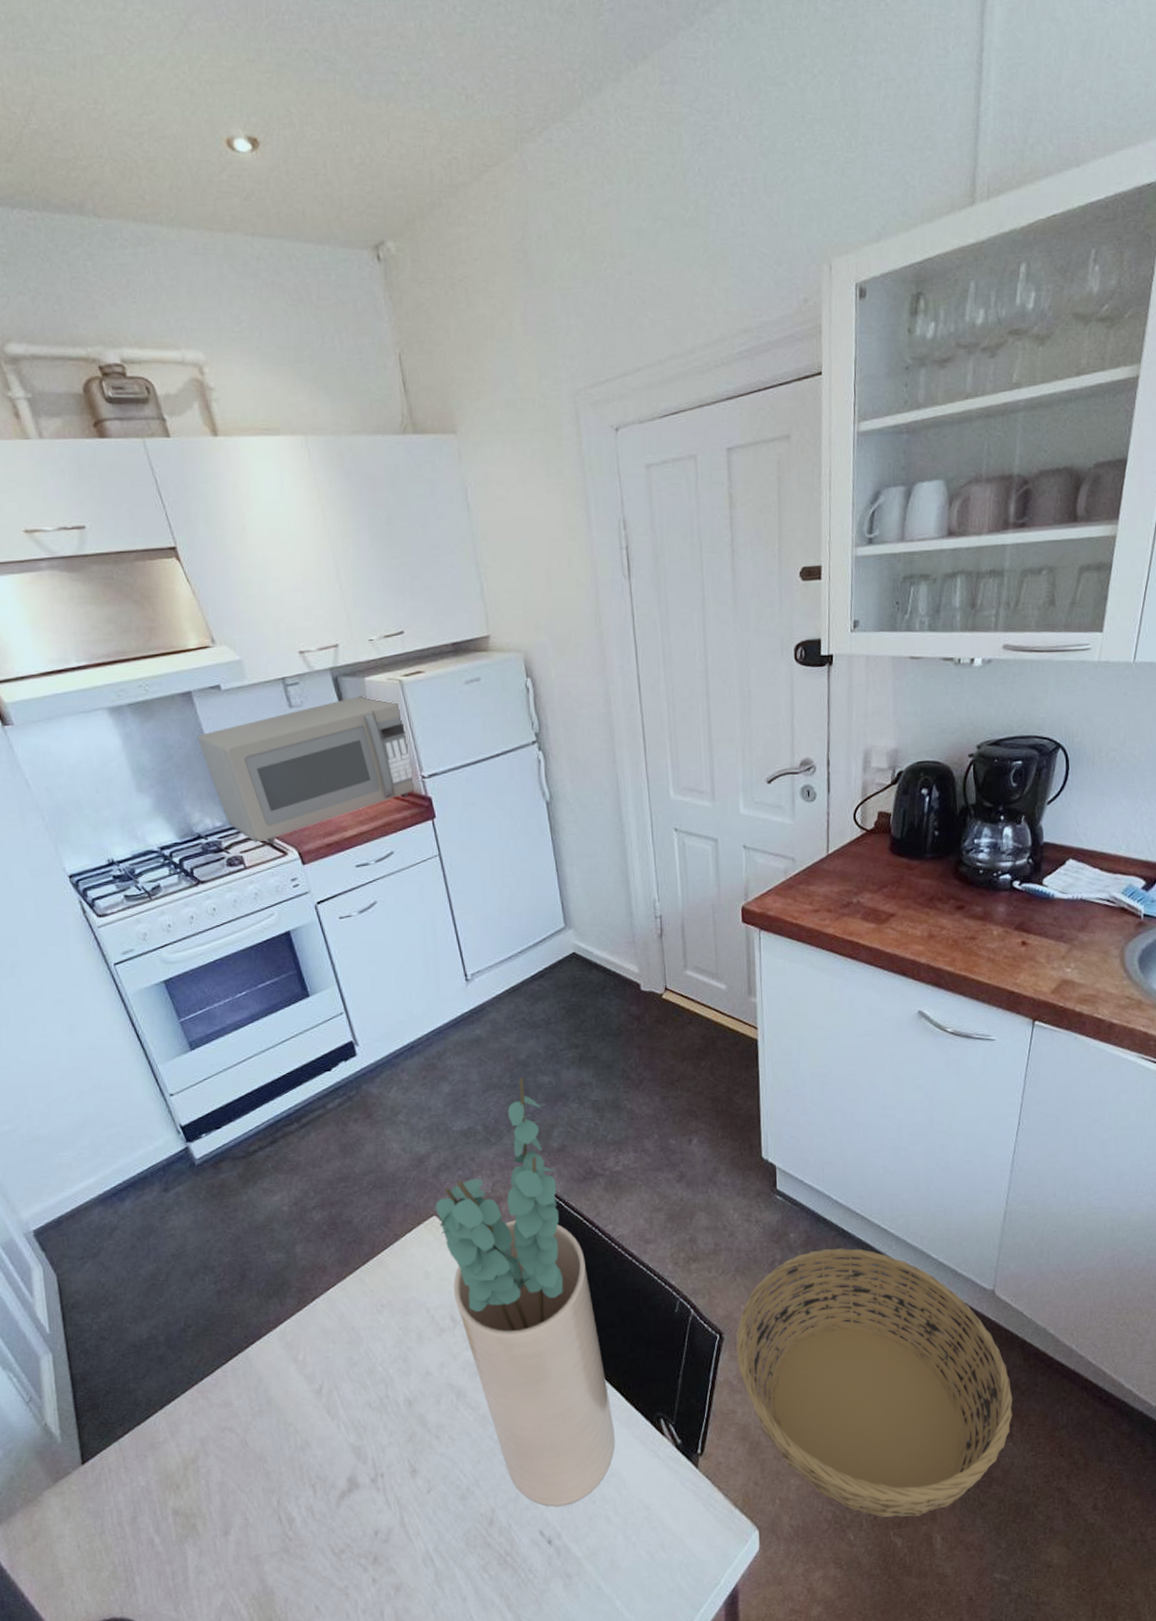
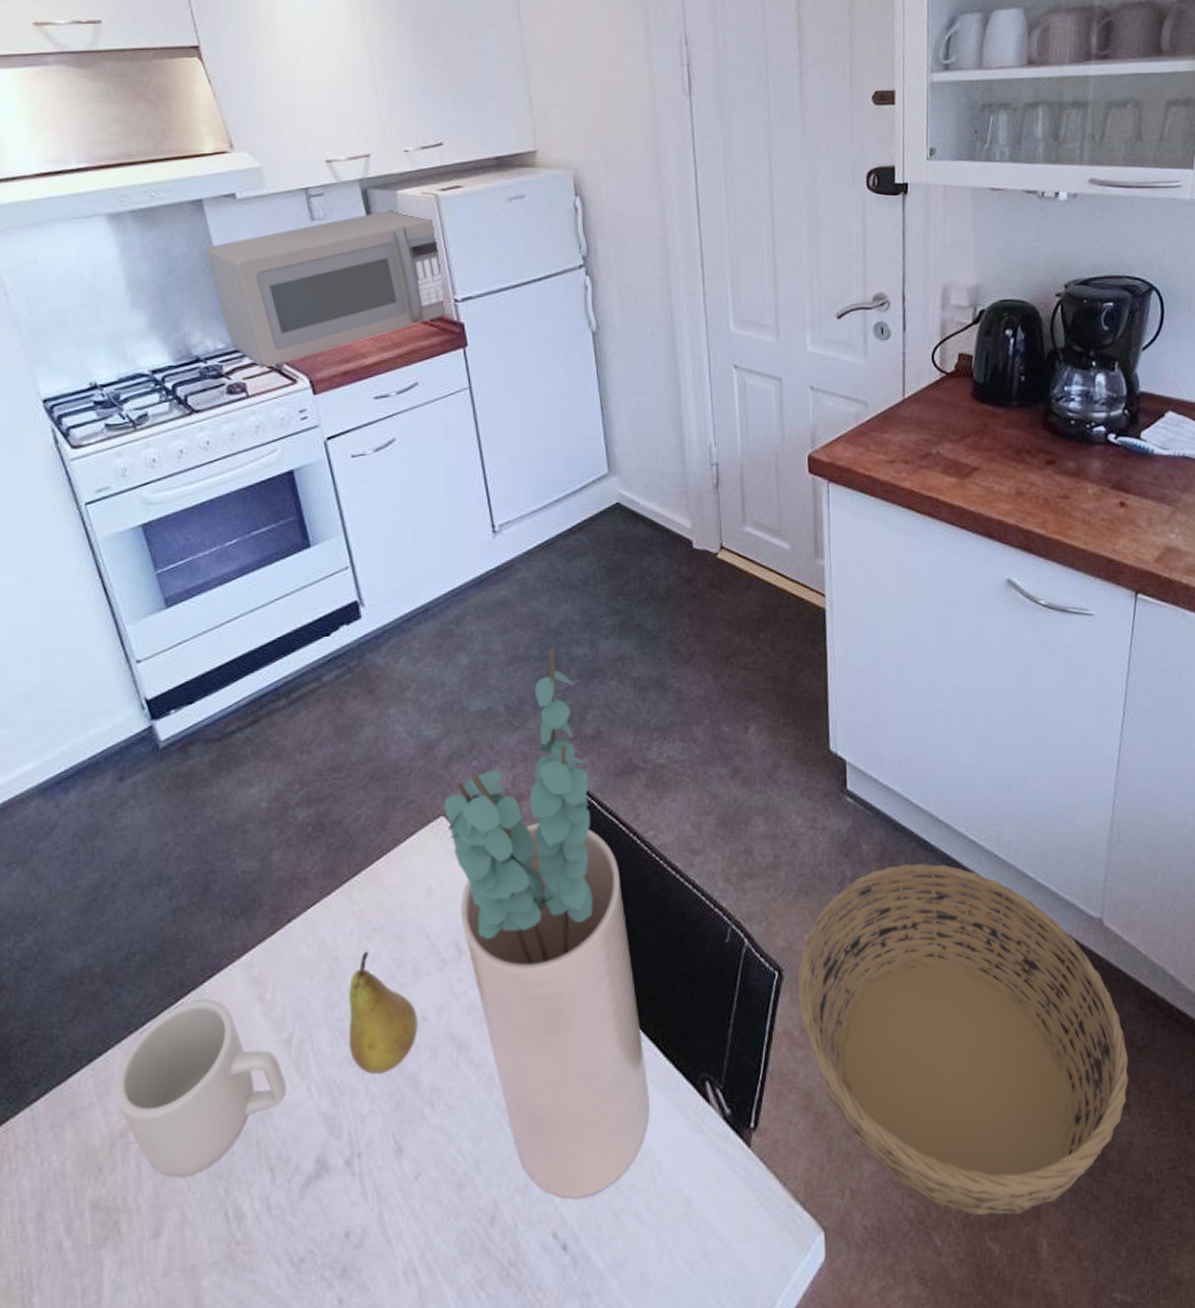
mug: none [183,1360,321,1493] -> present [115,999,287,1178]
fruit: none [366,1322,424,1415] -> present [349,951,418,1074]

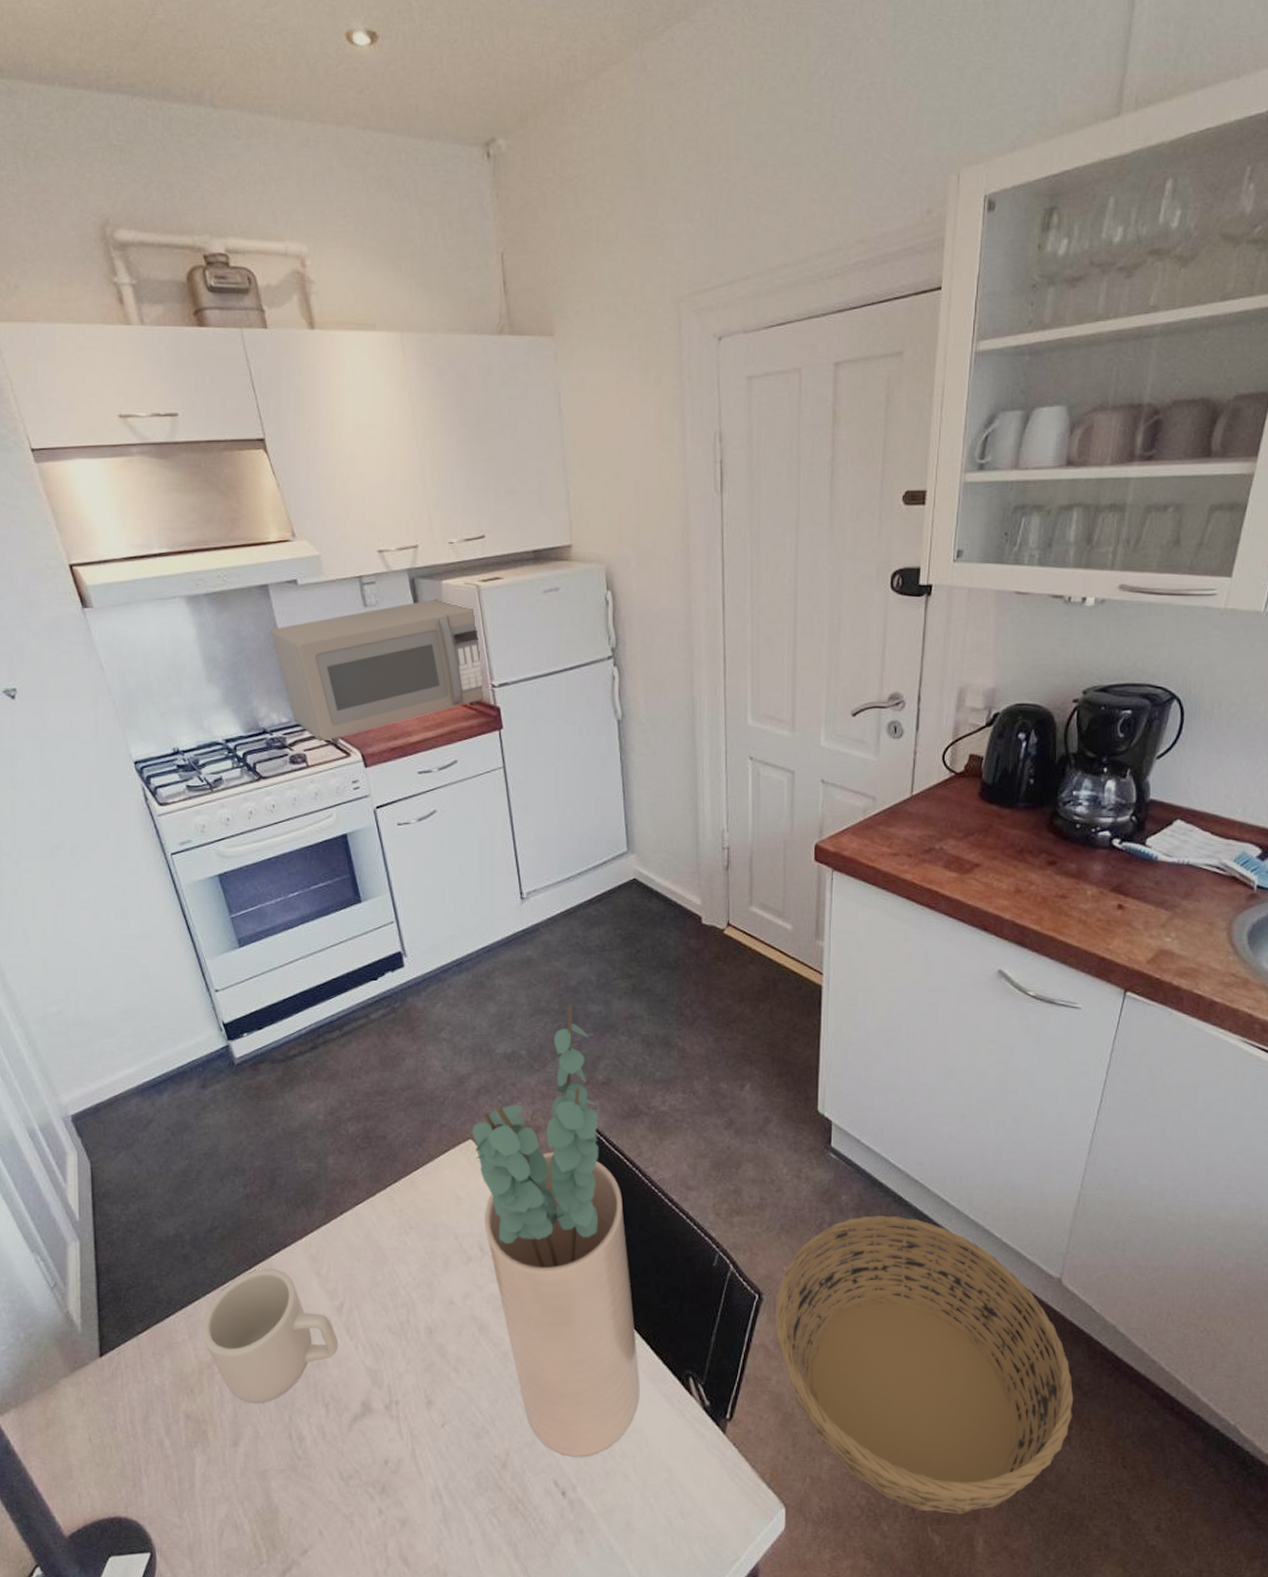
fruit: present [349,951,418,1074] -> none [390,1243,446,1342]

